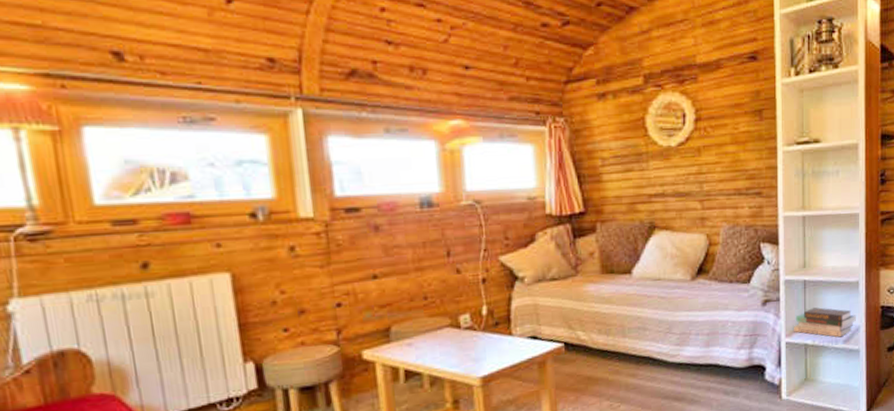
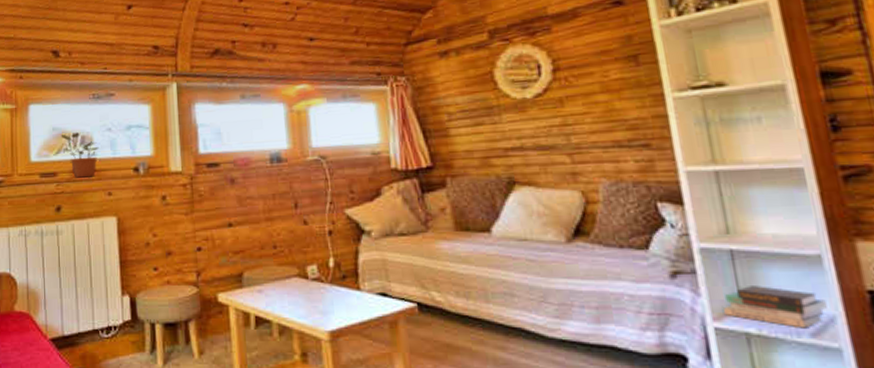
potted plant: none [138,167,199,226] -> present [61,132,99,178]

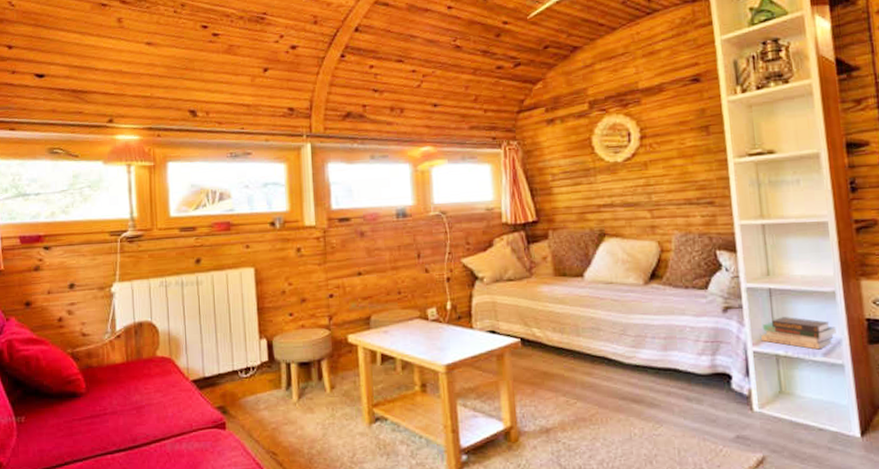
potted plant: present [61,132,99,178] -> none [199,189,237,232]

